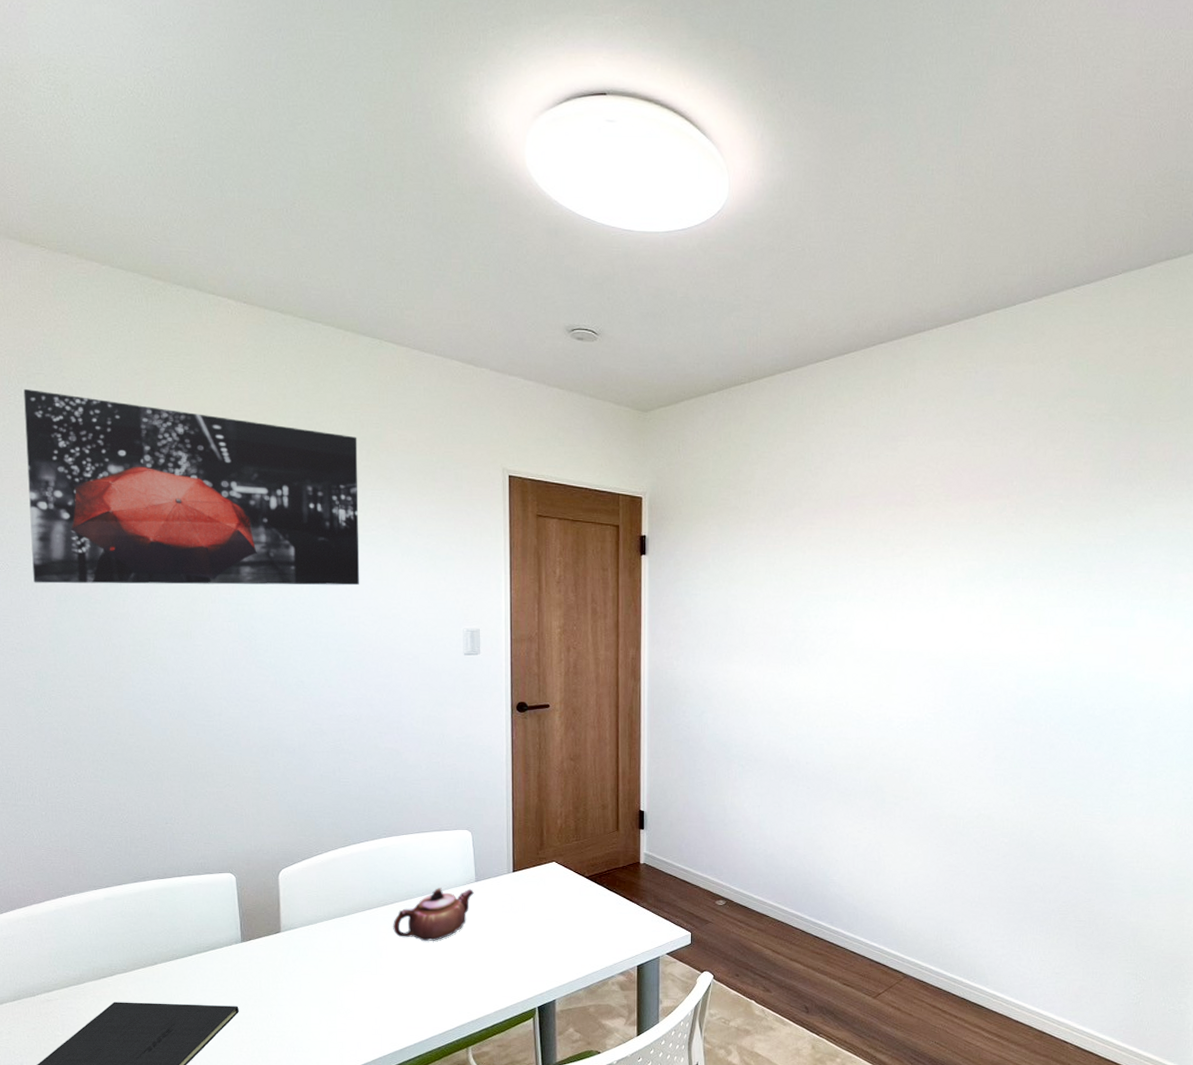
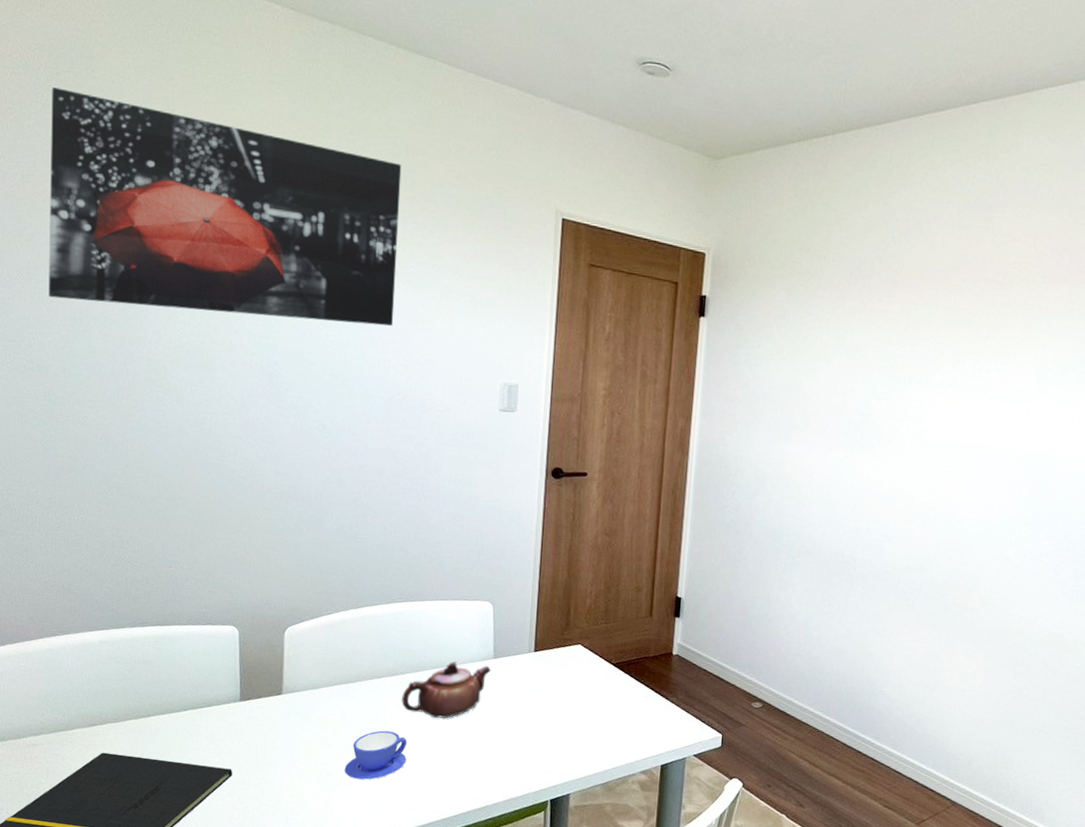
teacup: none [344,957,402,1004] -> present [344,730,408,780]

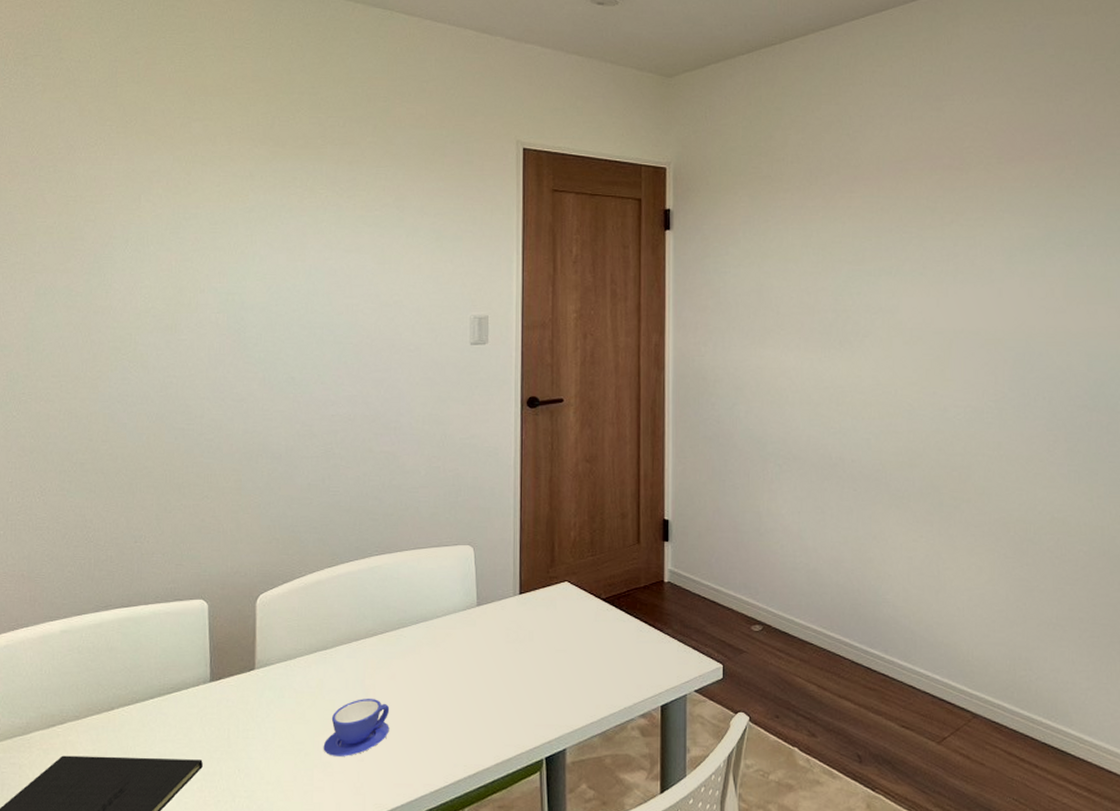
wall art: present [48,87,402,327] -> none [13,72,364,276]
teapot: present [400,661,491,719] -> none [381,614,475,679]

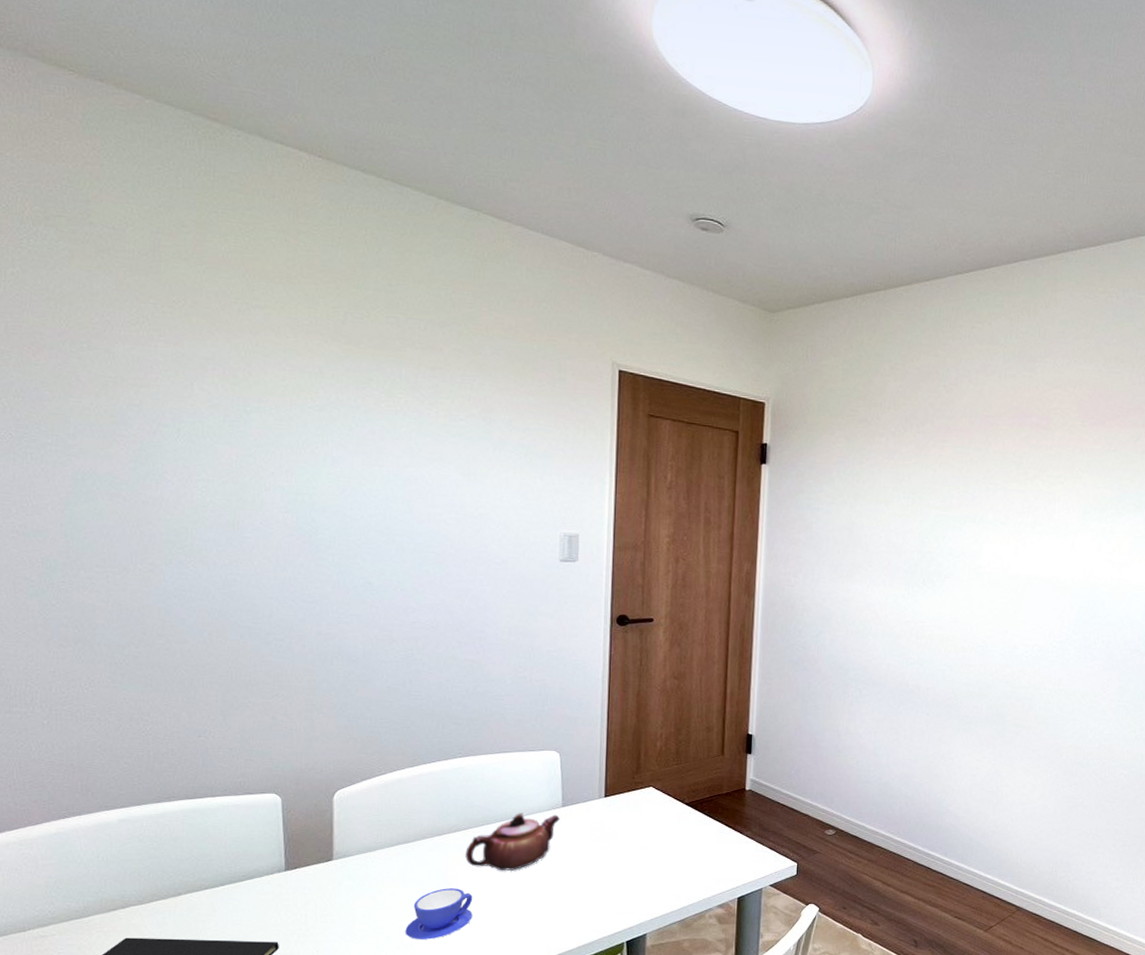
teapot: none [381,614,475,679] -> present [464,813,560,871]

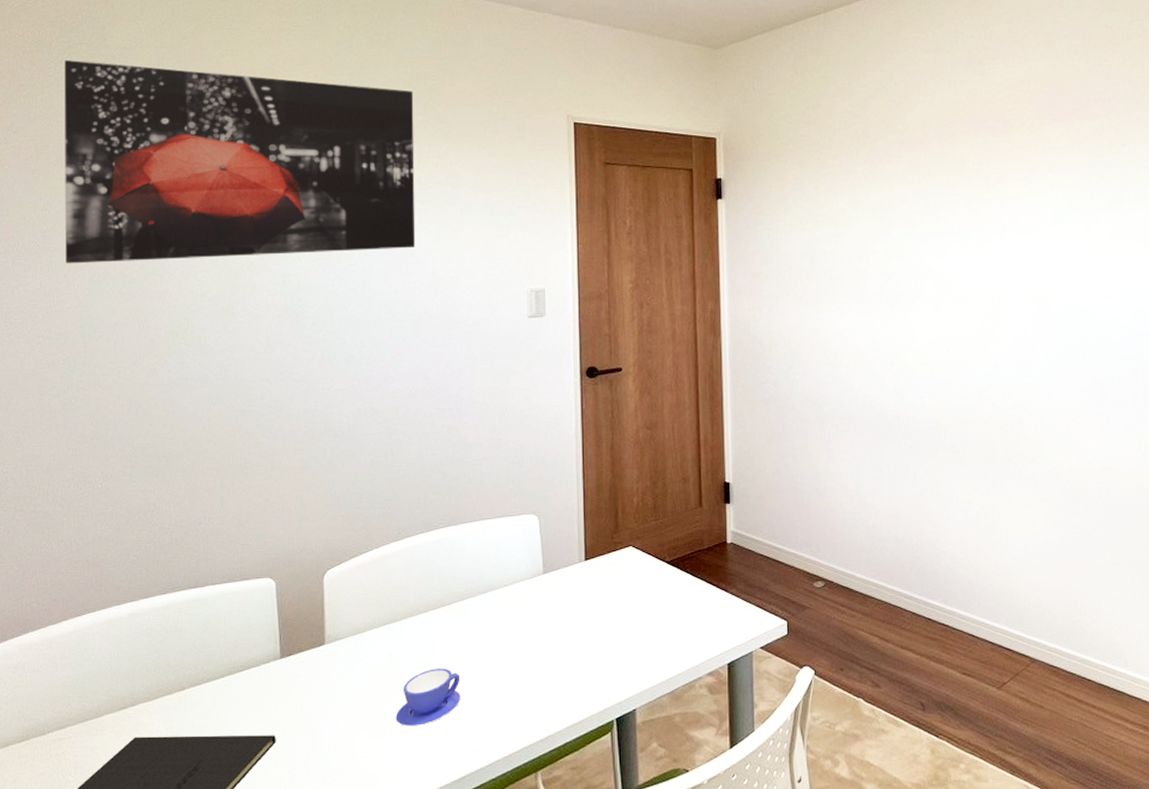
wall art: none [40,233,447,480] -> present [64,60,416,264]
teapot: present [464,813,560,871] -> none [450,582,542,647]

